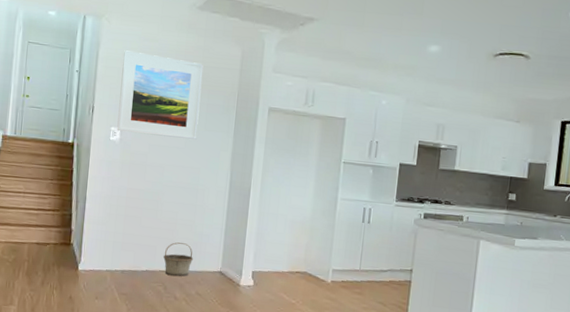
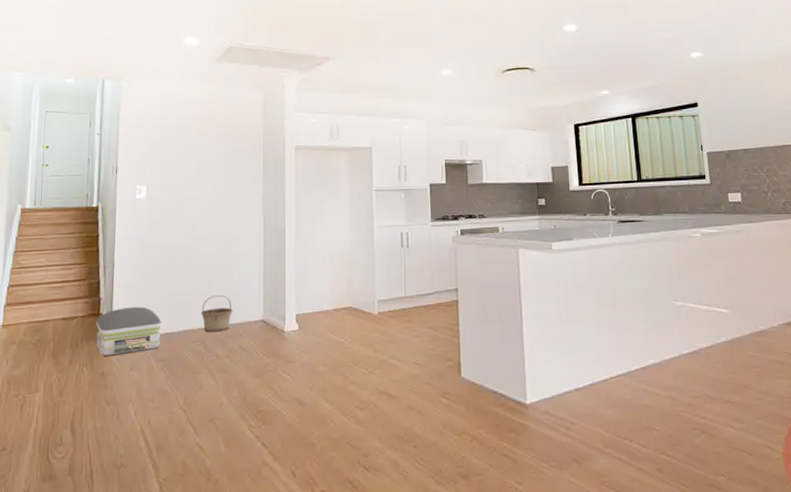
air purifier: none [66,241,127,284] -> present [96,306,162,357]
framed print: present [117,50,204,140] -> none [143,108,227,189]

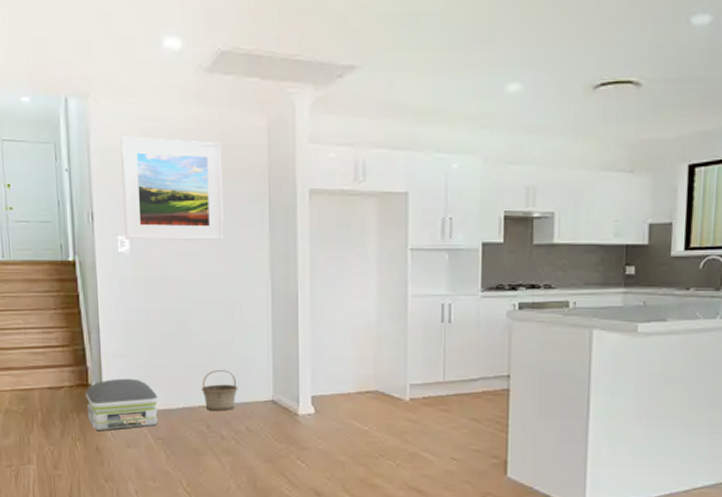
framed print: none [143,108,227,189] -> present [120,136,224,242]

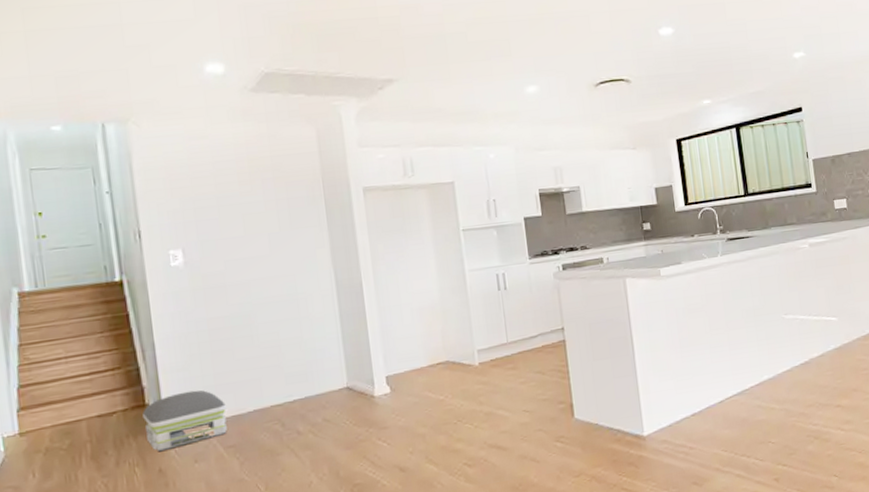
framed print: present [120,136,224,242] -> none [166,153,283,254]
basket: present [202,370,239,412] -> none [272,365,312,408]

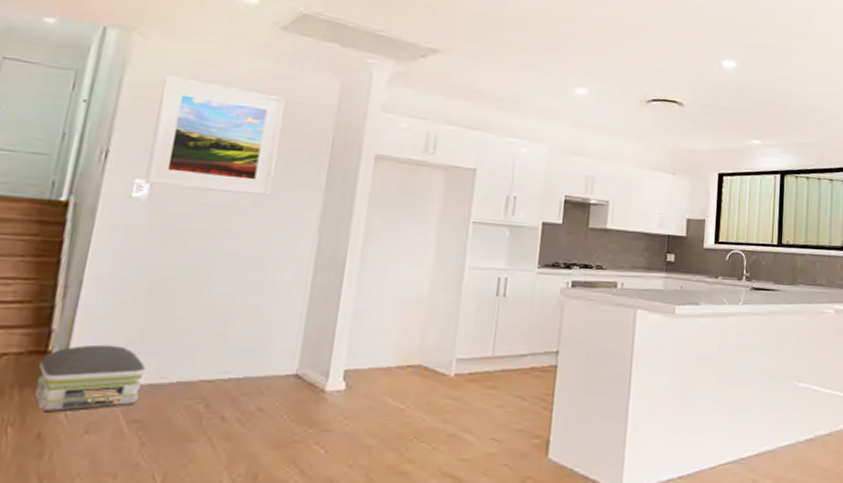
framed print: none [166,153,283,254] -> present [144,76,286,197]

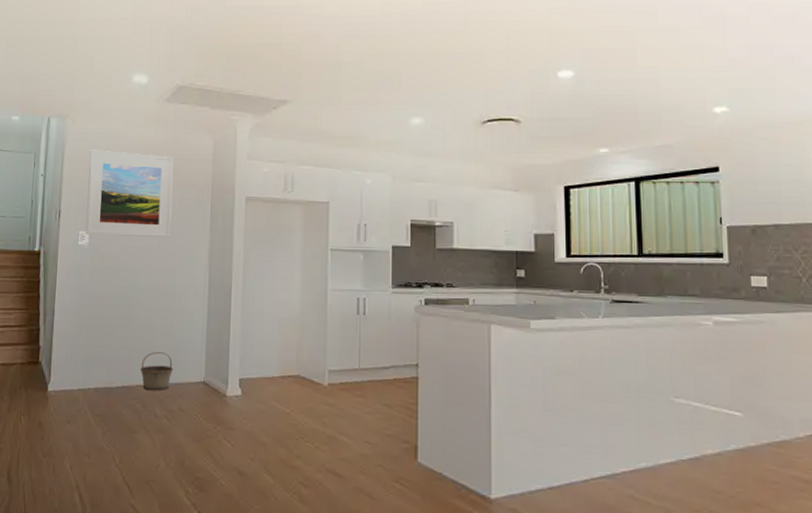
air purifier: present [35,344,146,413] -> none [35,357,100,407]
basket: none [207,338,256,387] -> present [141,352,174,391]

